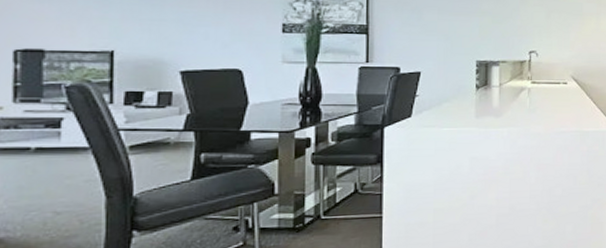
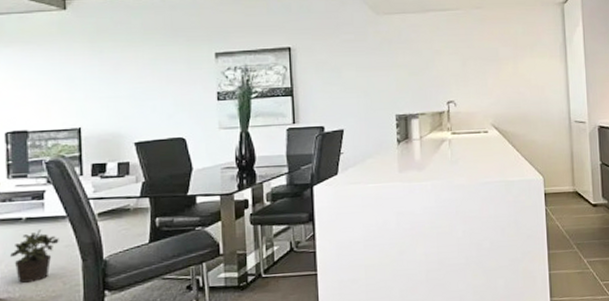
potted plant: none [12,161,78,221] -> present [10,229,59,283]

